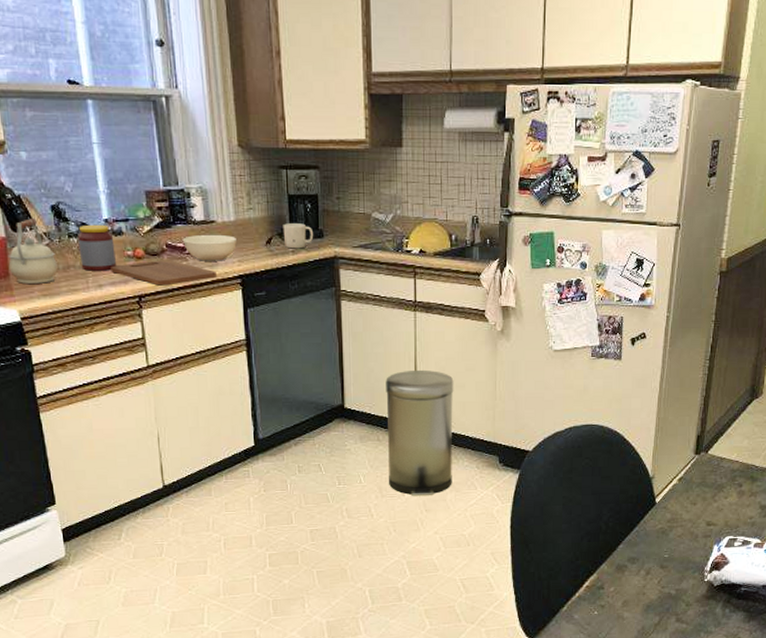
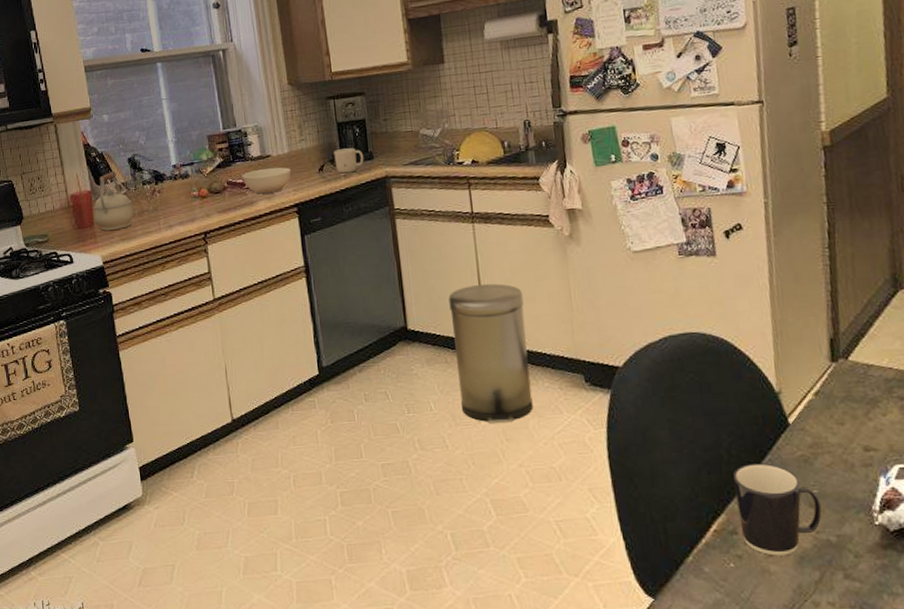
jar: present [77,224,116,271] -> none [150,170,184,214]
cutting board: present [111,260,217,286] -> none [179,196,274,221]
mug: none [606,534,669,606] -> present [732,463,822,556]

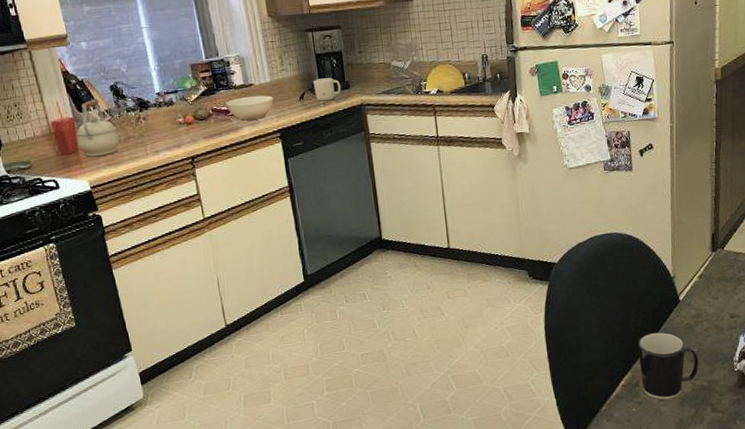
pedal bin: present [448,283,533,425] -> none [417,197,487,315]

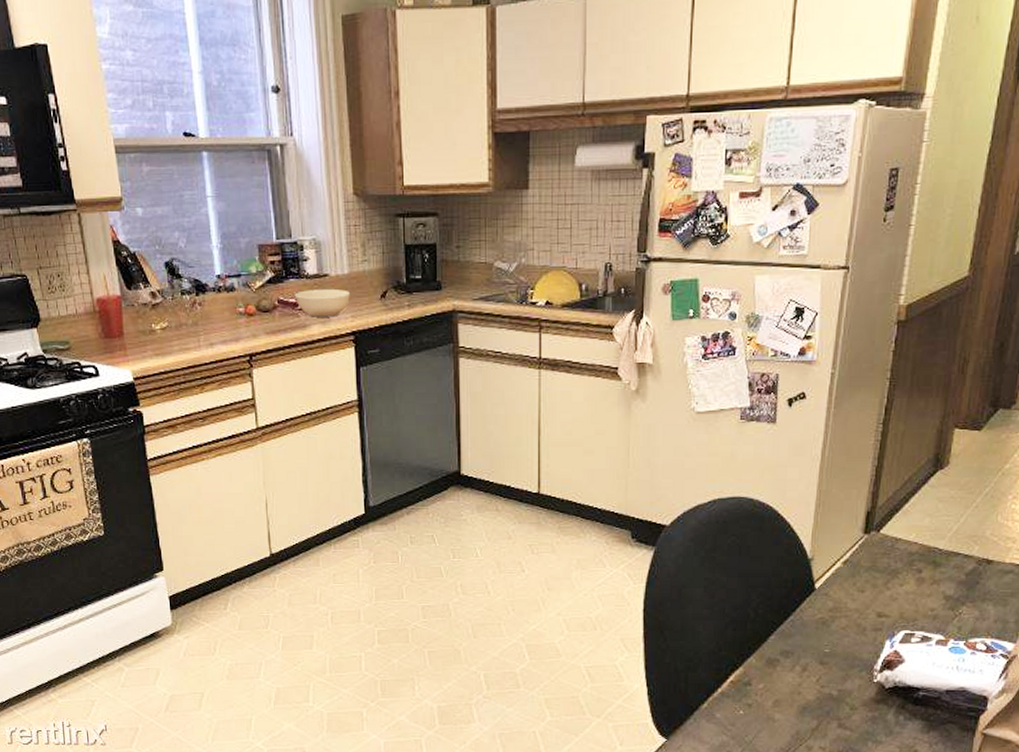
kettle: present [75,99,120,157] -> none [122,276,170,343]
mug: present [313,78,342,102] -> none [399,275,431,303]
mug: present [637,331,699,400] -> none [755,623,830,706]

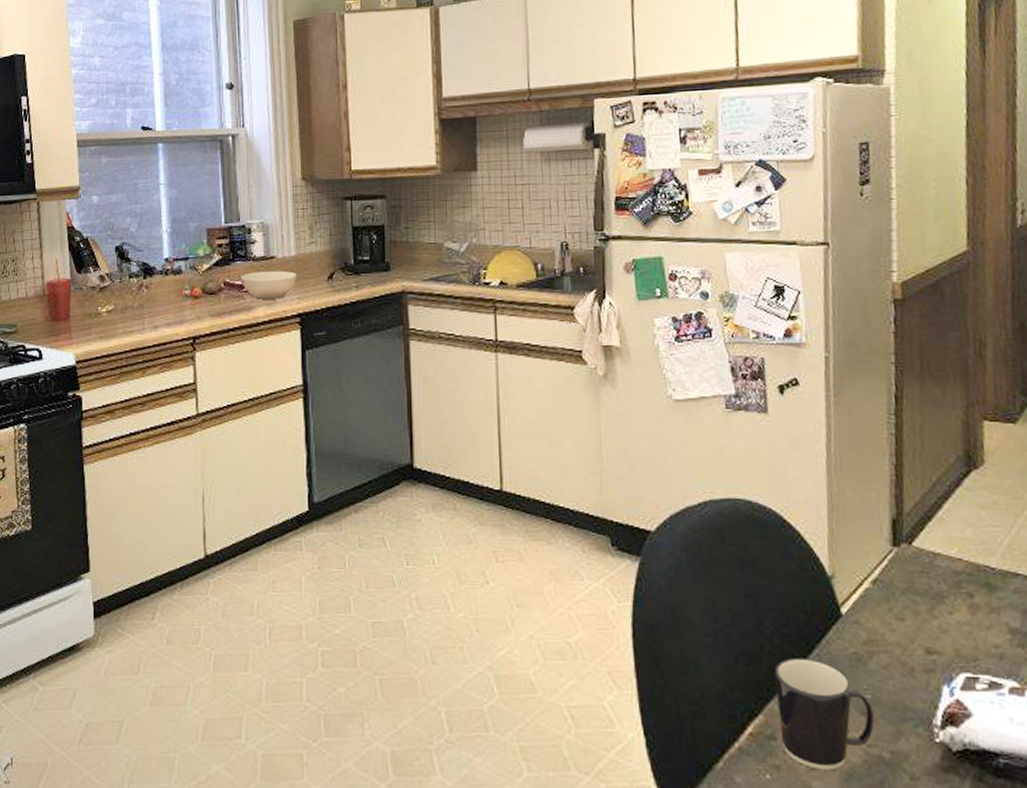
mug: none [755,623,830,706] -> present [774,658,875,771]

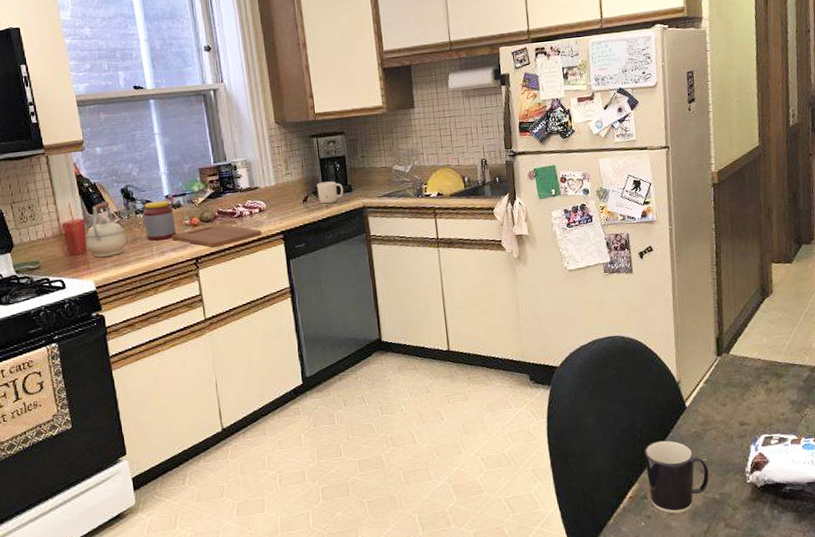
kettle: none [70,260,116,326] -> present [85,201,127,258]
jar: none [138,263,173,312] -> present [143,200,176,241]
cutting board: none [167,299,274,326] -> present [171,224,262,248]
bowl: present [240,270,298,299] -> none [231,198,279,223]
mug: none [346,256,380,284] -> present [316,181,344,204]

